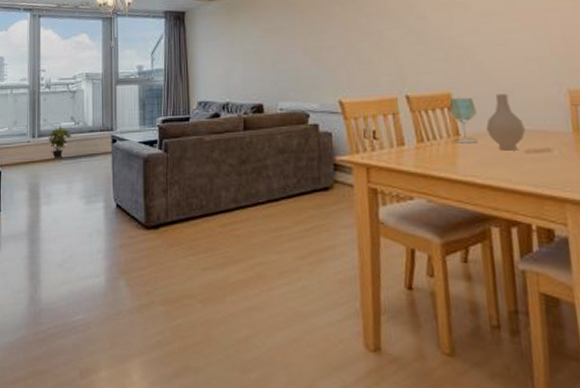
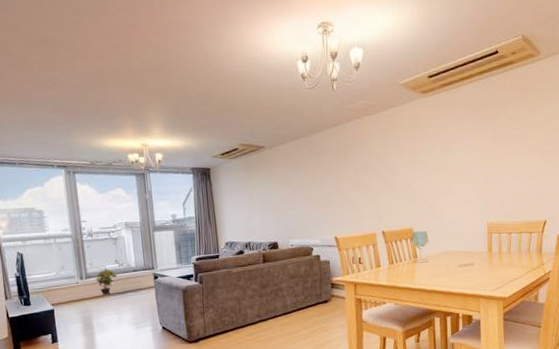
vase: present [486,94,525,151] -> none [435,227,459,266]

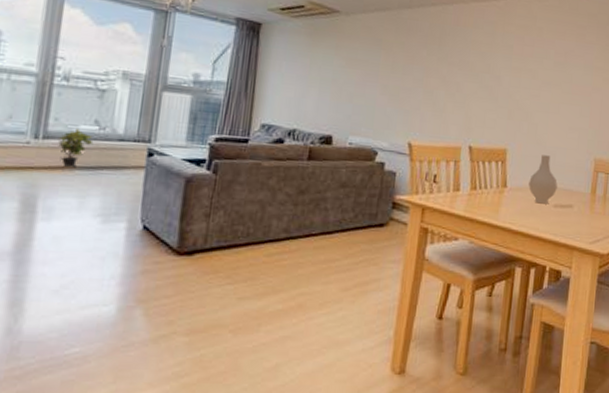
wine glass: present [410,230,429,263] -> none [501,153,524,195]
vase: none [435,227,459,266] -> present [529,155,558,204]

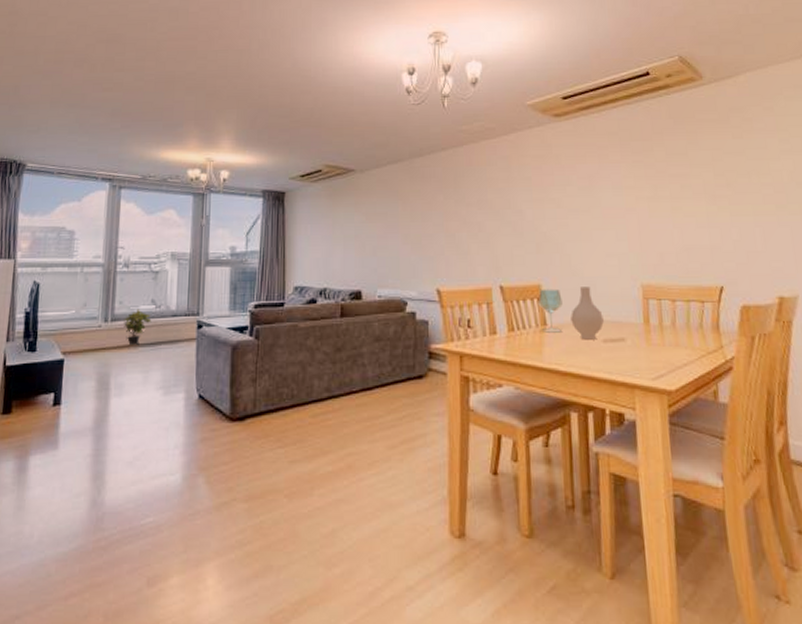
wine glass: none [501,153,524,195] -> present [538,288,563,333]

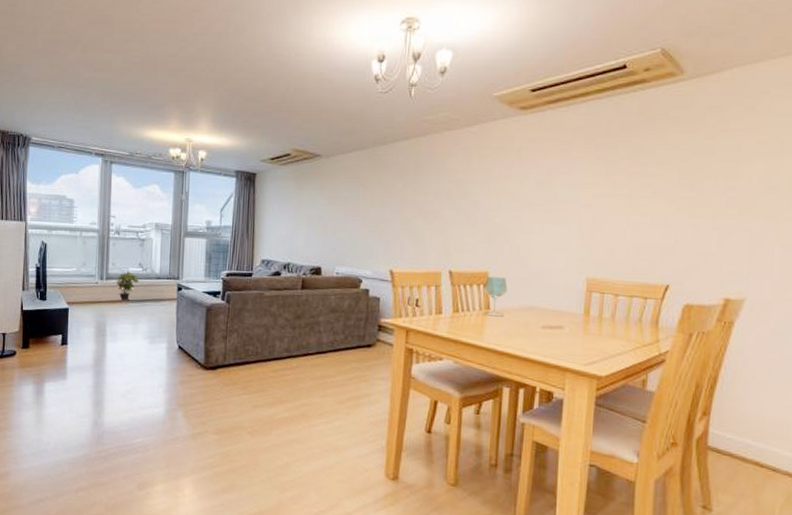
vase: present [571,287,604,340] -> none [513,276,545,326]

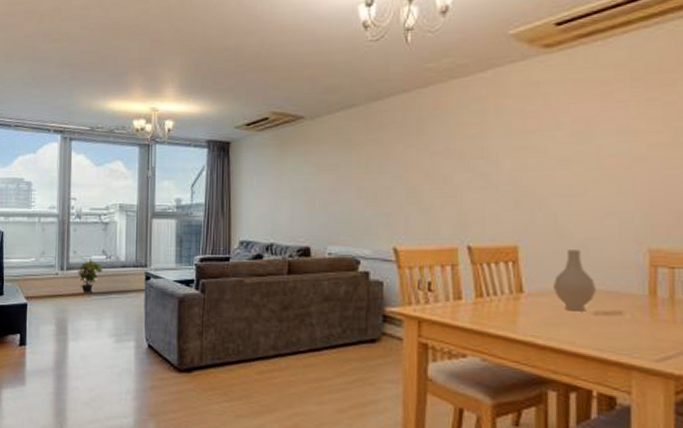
wine glass: present [483,276,508,317] -> none [513,251,544,301]
vase: none [513,276,545,326] -> present [554,250,596,312]

